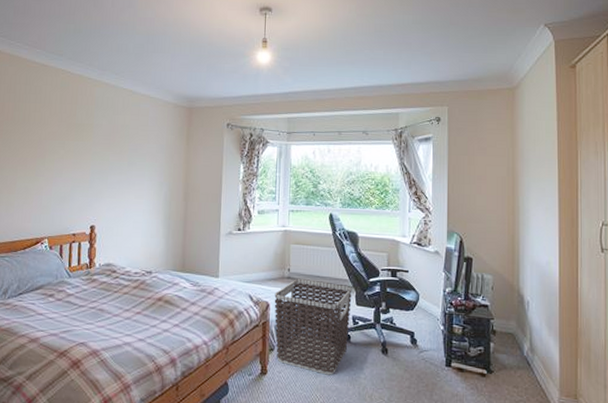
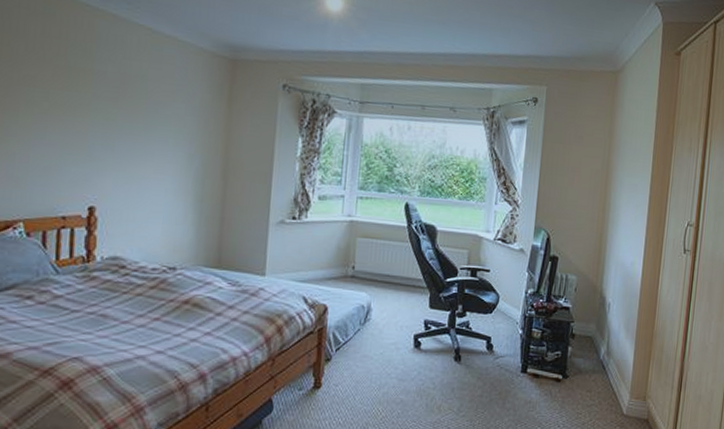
clothes hamper: present [274,279,352,375] -> none [333,278,426,386]

